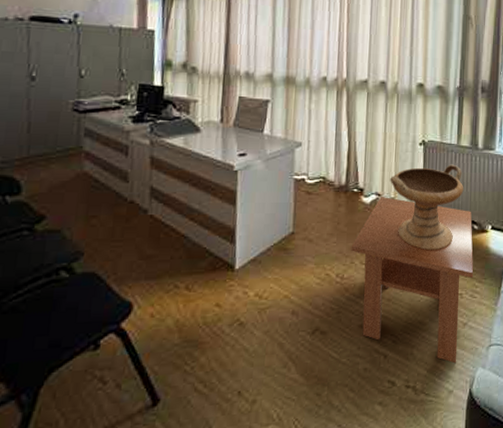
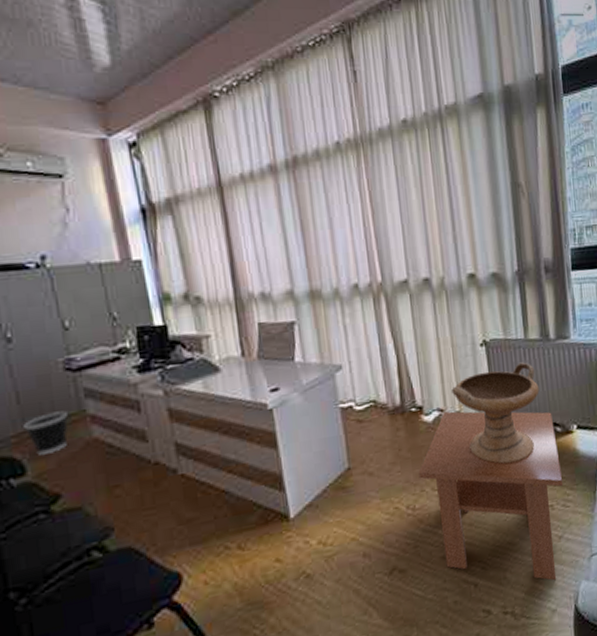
wastebasket: none [28,144,67,179] -> present [23,411,68,455]

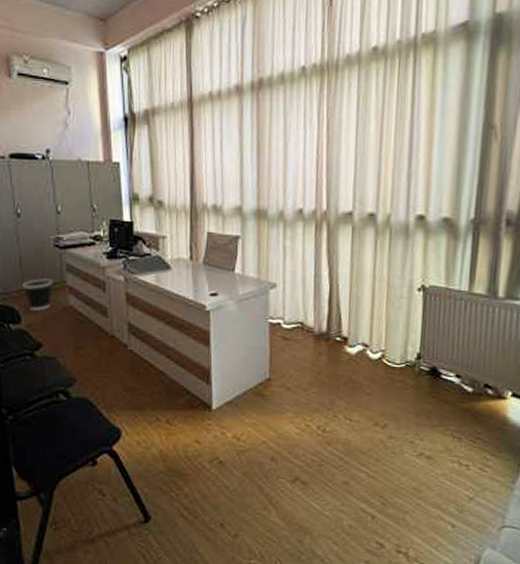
coffee table: present [418,411,564,581] -> none [333,348,486,538]
decorative bowl: present [452,362,539,464] -> none [380,315,476,413]

